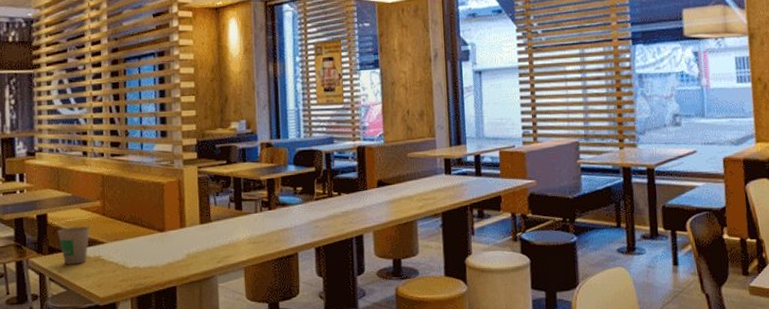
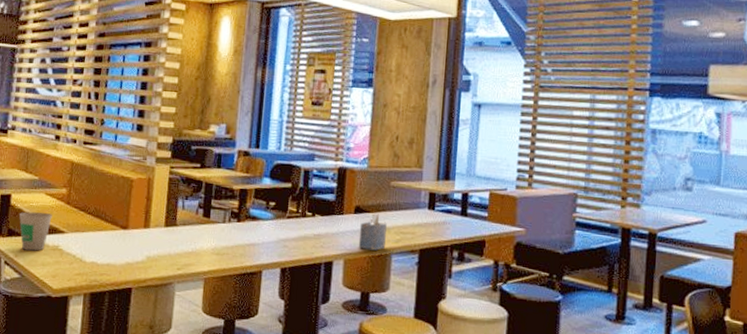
napkin holder: none [384,185,410,220] -> present [358,213,387,251]

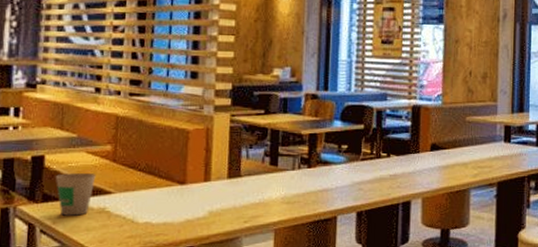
napkin holder: present [358,213,387,251] -> none [436,150,464,187]

